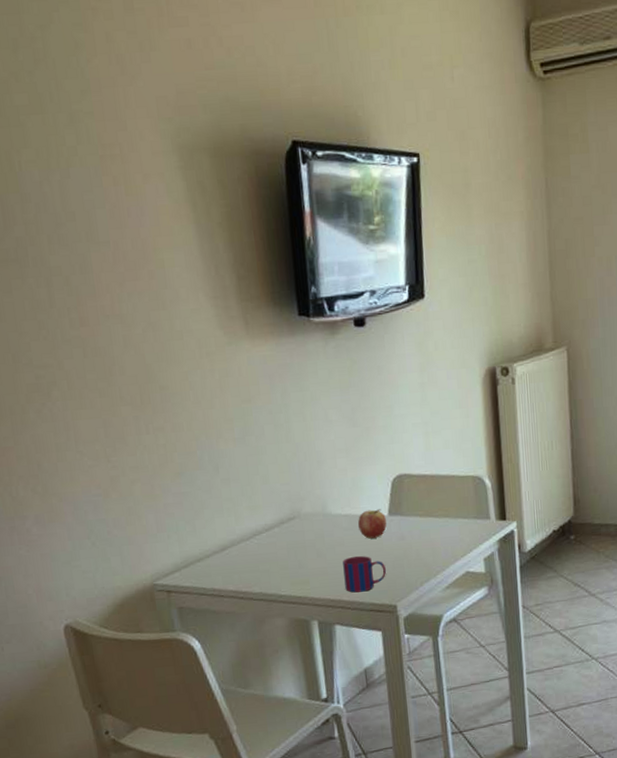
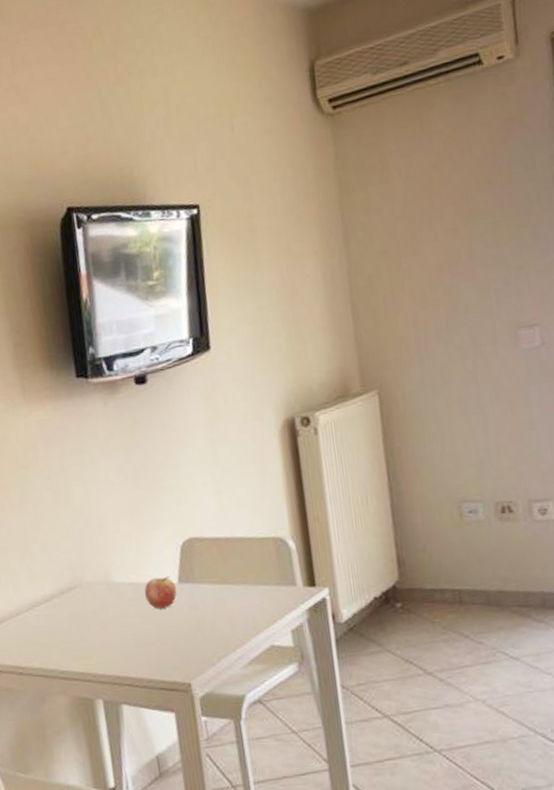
mug: present [343,555,387,593] -> none [129,627,179,669]

